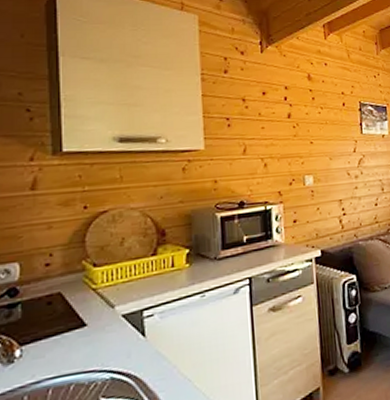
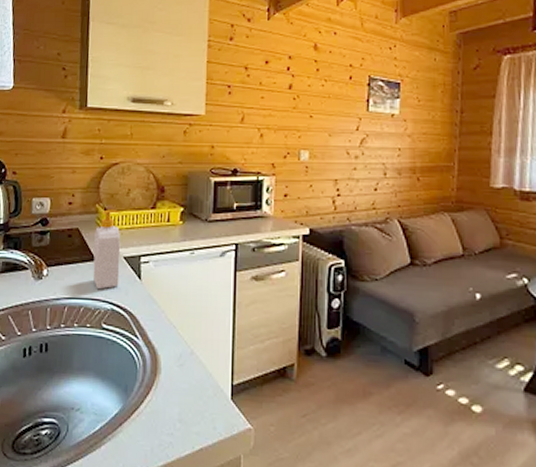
soap bottle: none [83,263,119,360] -> present [93,209,121,290]

